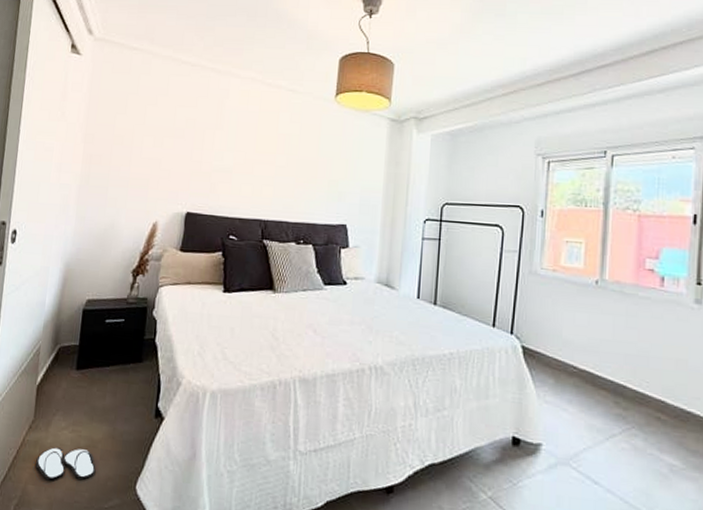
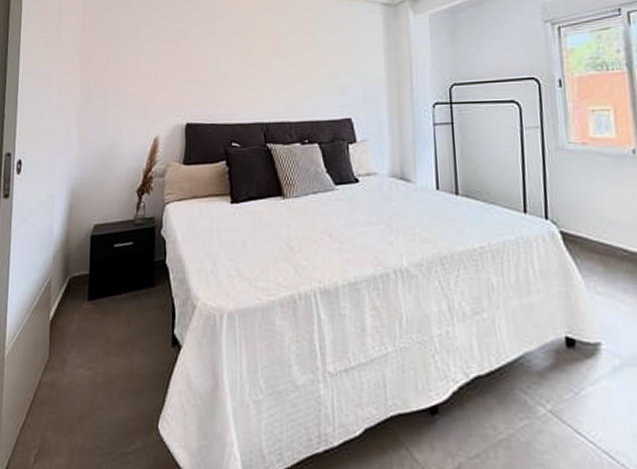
slippers: present [36,447,96,481] -> none [54,387,115,426]

